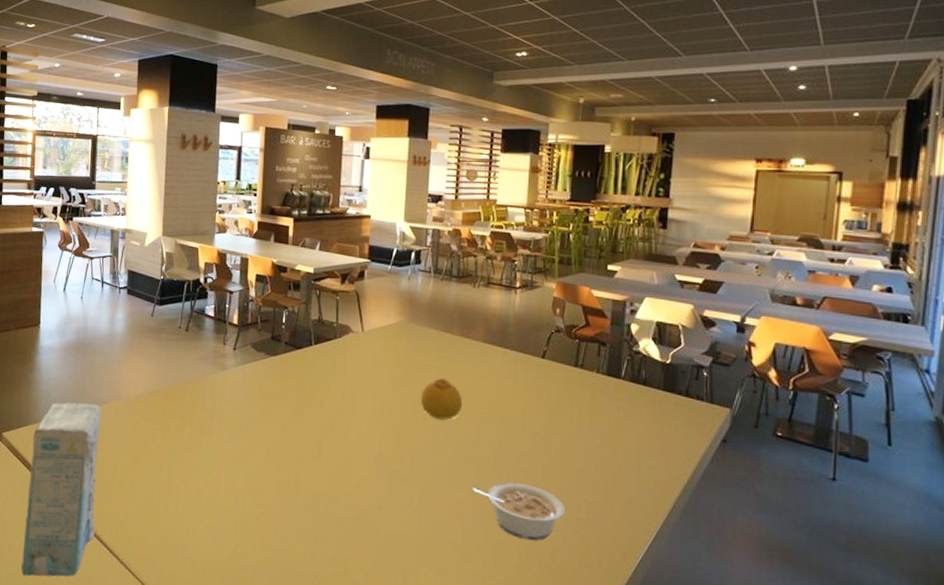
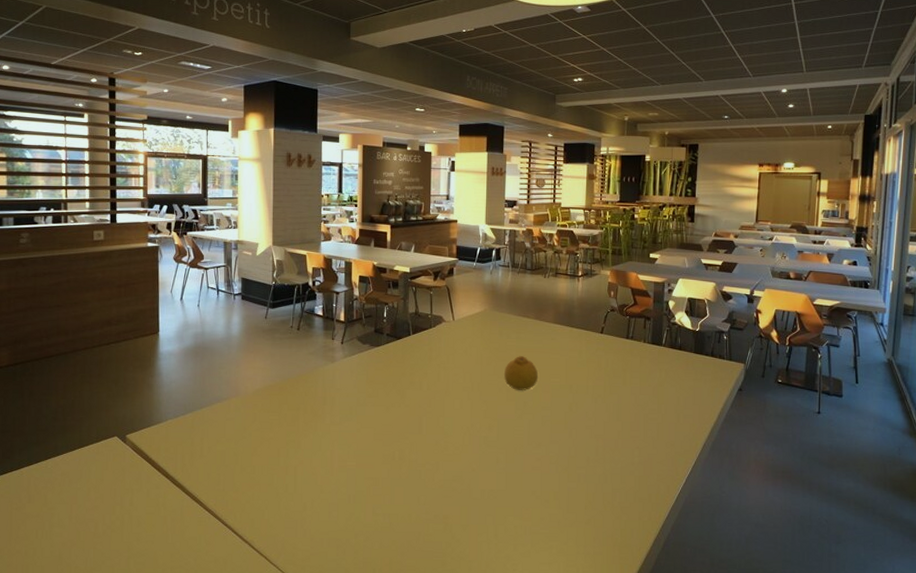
napkin: present [21,401,101,577] -> none [150,401,221,564]
legume: present [472,482,565,541] -> none [548,438,622,484]

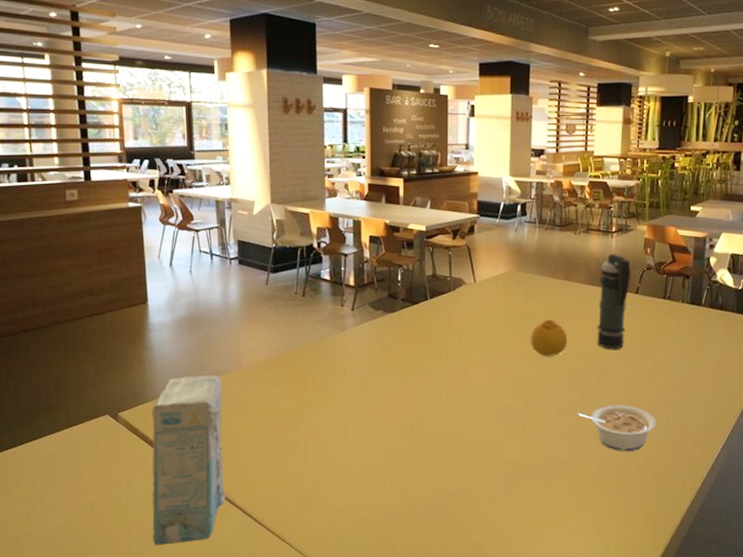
napkin: none [150,401,221,564] -> present [152,376,226,546]
legume: none [548,438,622,484] -> present [577,405,656,452]
smoke grenade: none [565,296,597,385] -> present [597,254,632,349]

